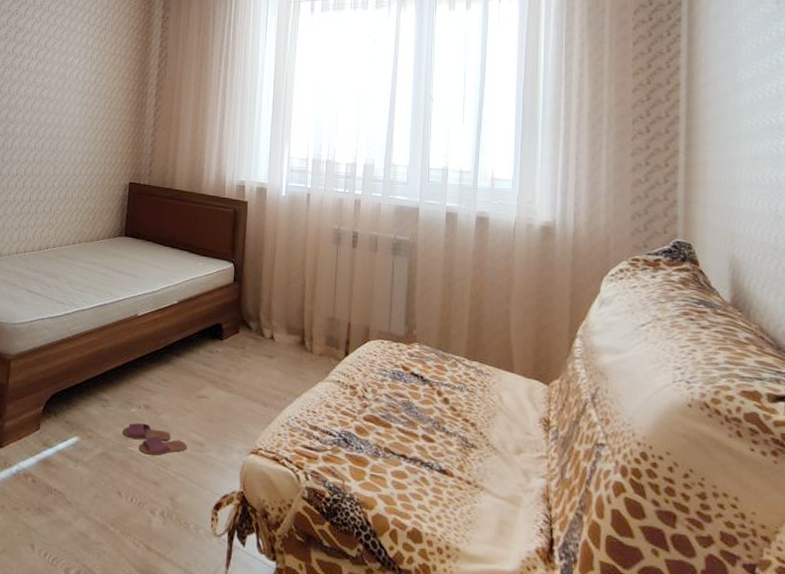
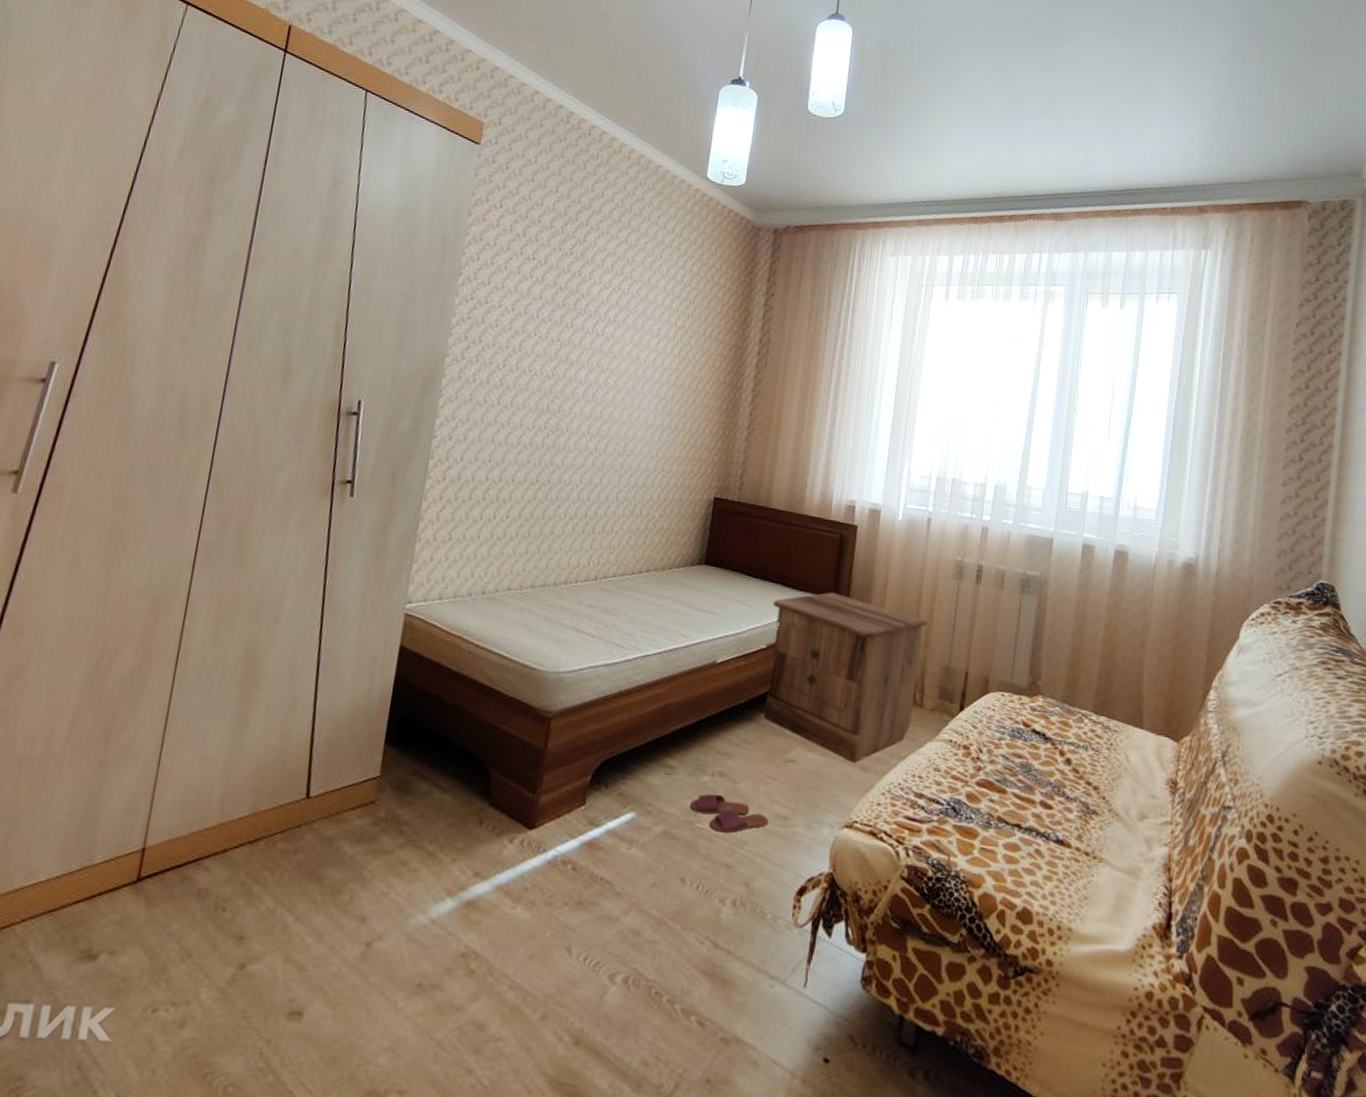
nightstand: none [178,257,312,399] -> present [763,592,928,762]

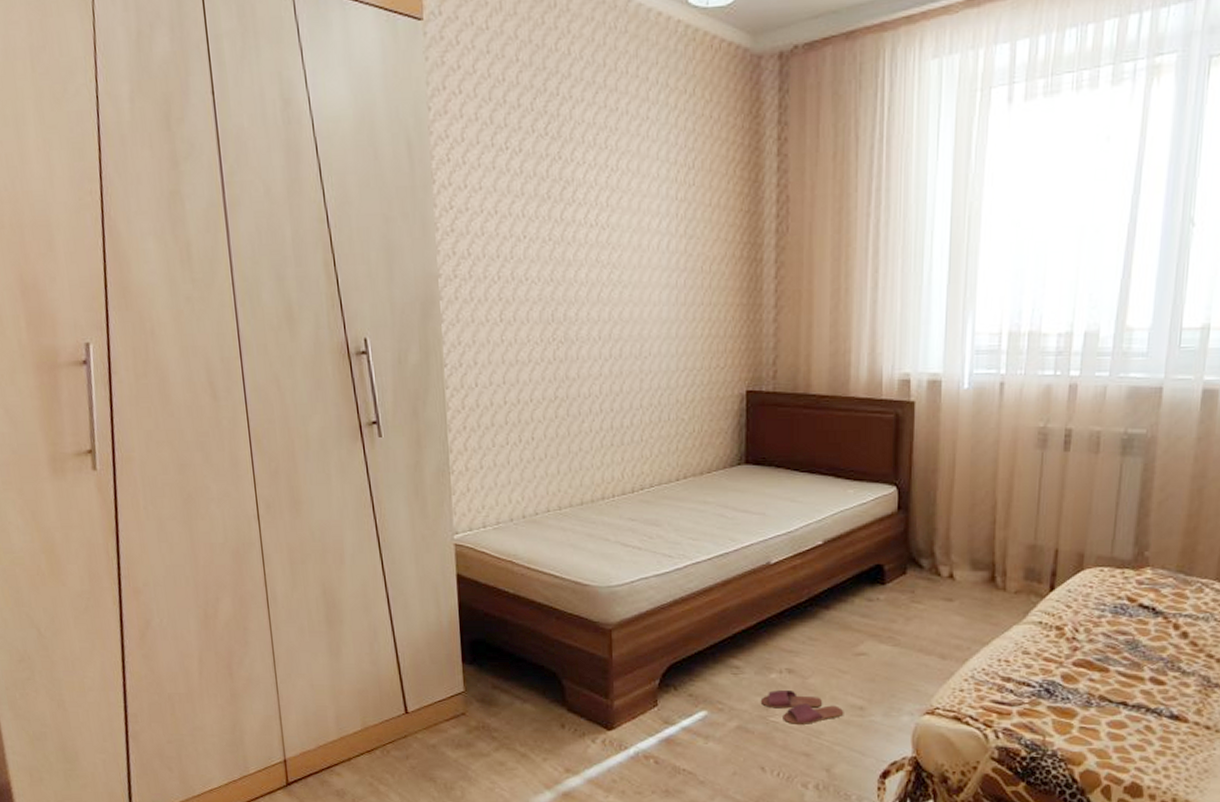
nightstand: present [763,592,928,762] -> none [825,479,1006,651]

